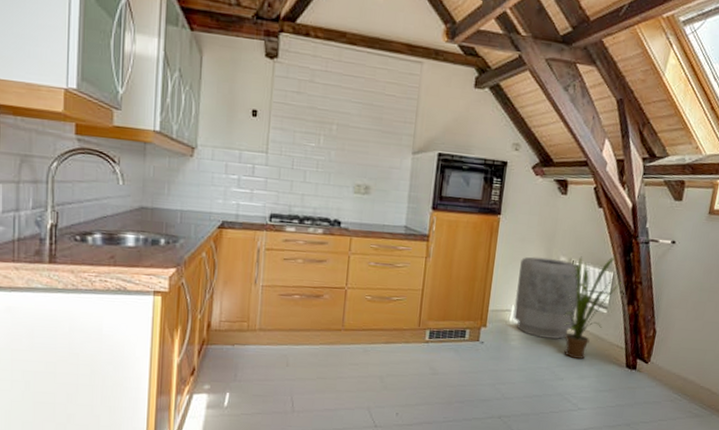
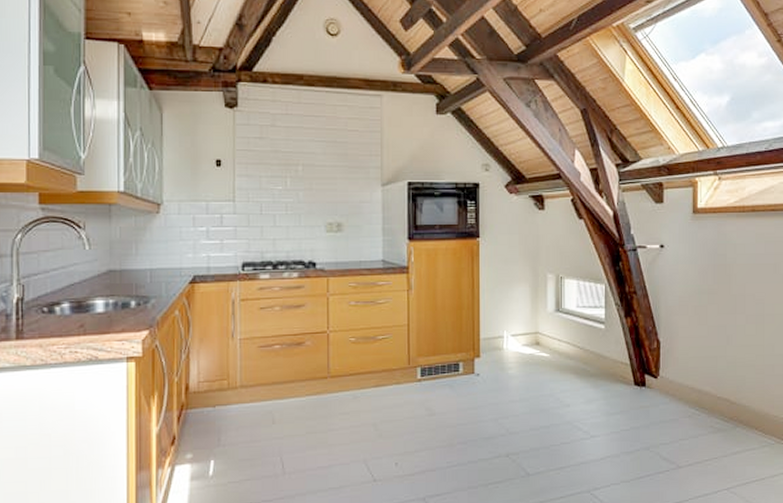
trash can: present [513,257,578,339] -> none [506,277,572,363]
house plant: present [563,256,621,360] -> none [557,267,615,382]

